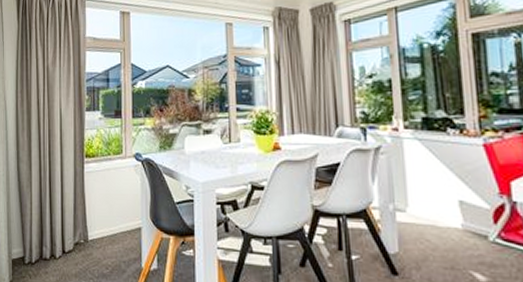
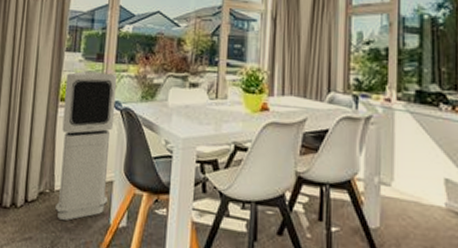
air purifier: none [89,128,139,267] -> present [55,71,118,221]

